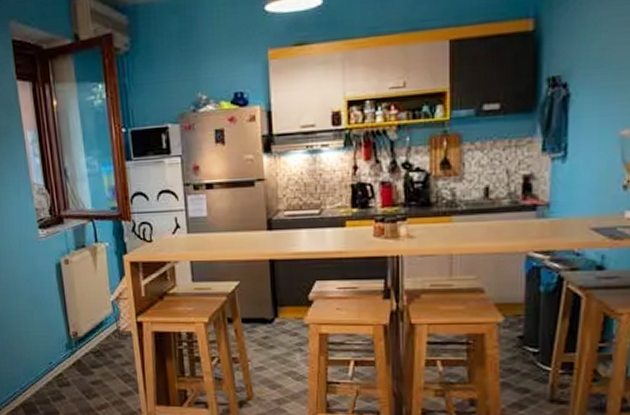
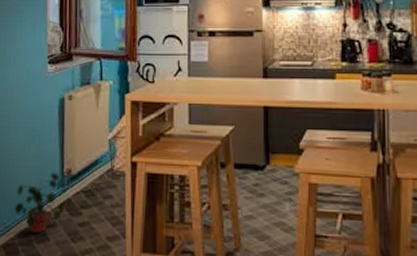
potted plant: none [26,336,76,393] -> present [14,172,65,234]

